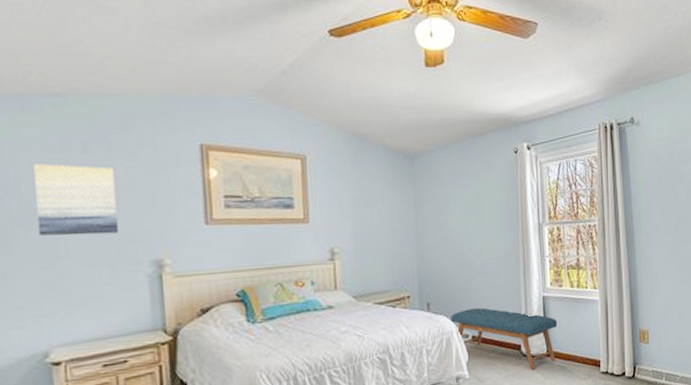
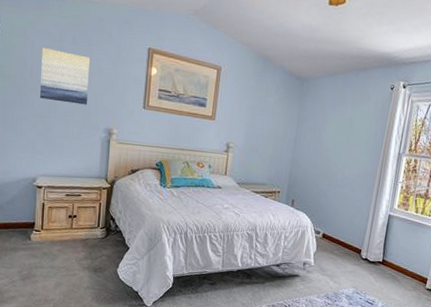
bench: present [451,307,558,371] -> none [308,211,397,273]

